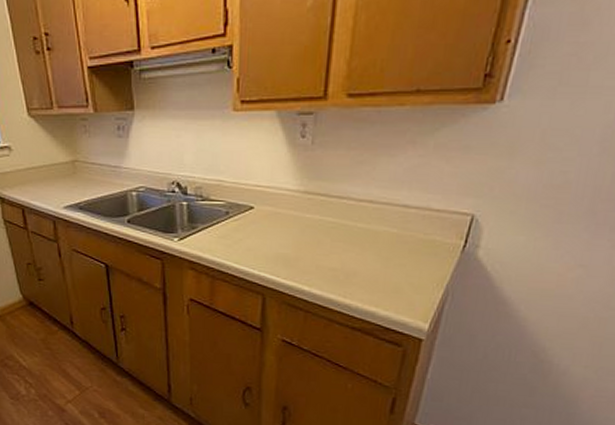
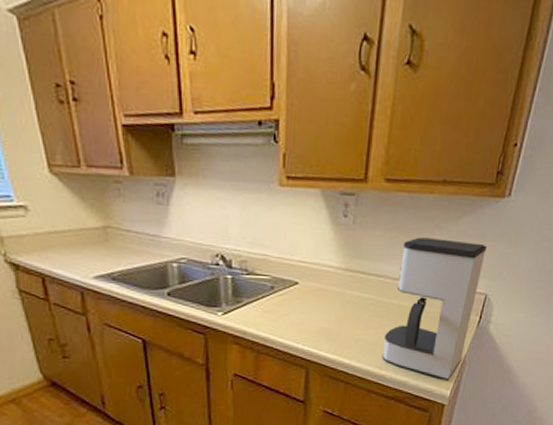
coffee maker: none [346,154,474,314] -> present [382,237,488,382]

